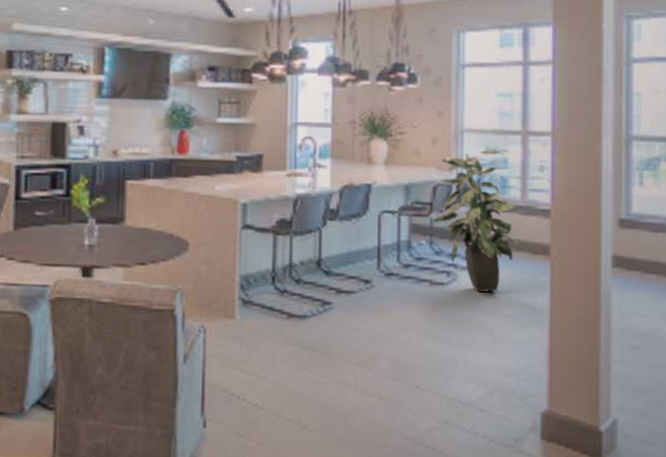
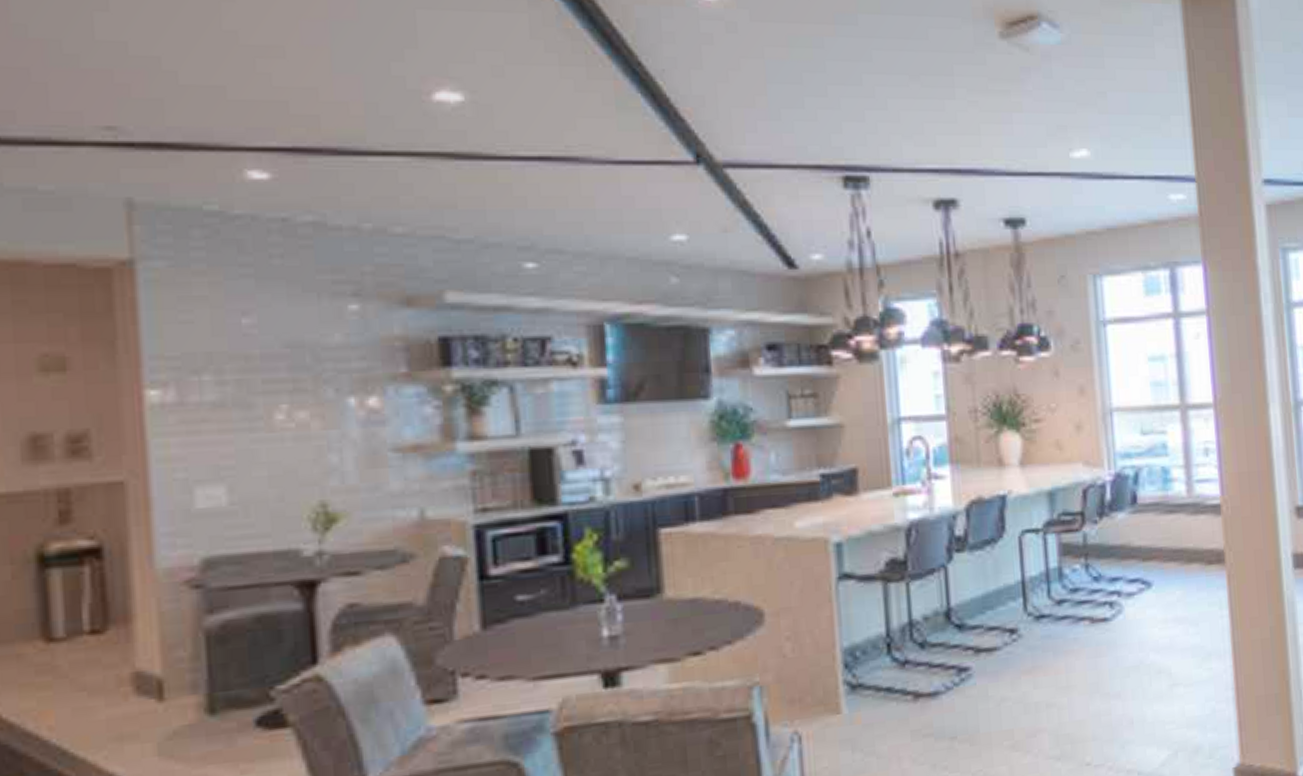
indoor plant: present [434,150,519,293] -> none [1087,433,1190,625]

